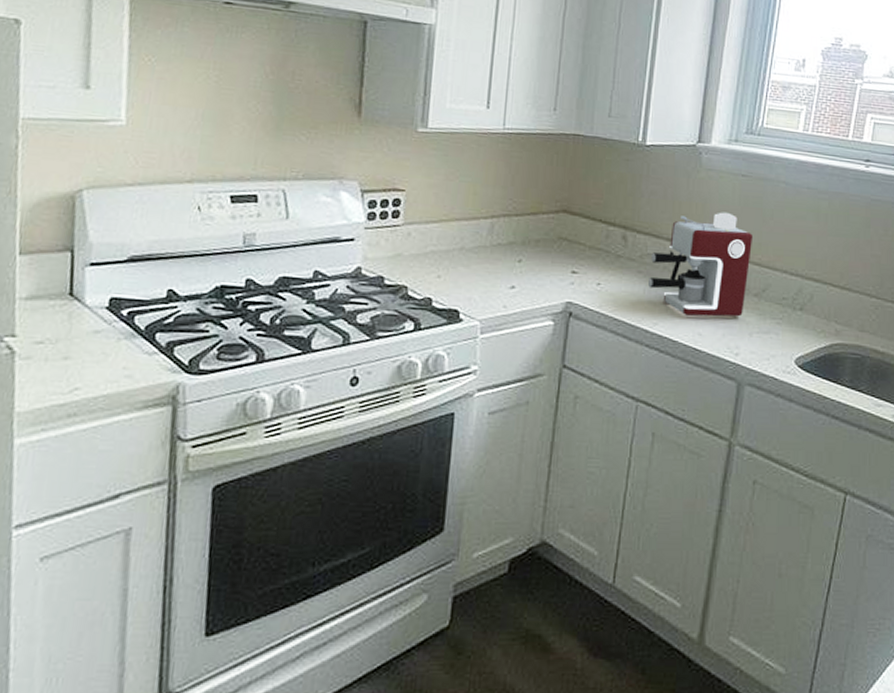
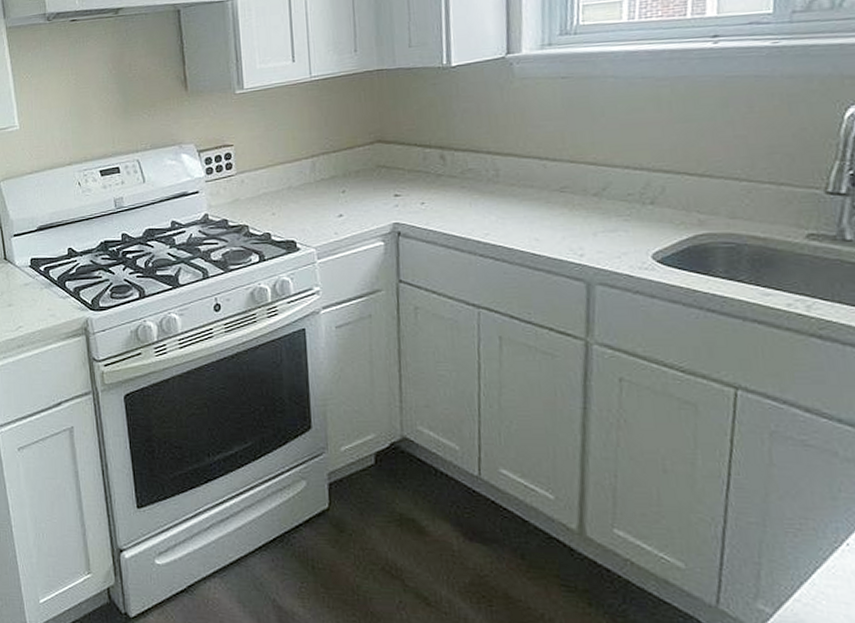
coffee maker: present [649,212,754,317] -> none [473,117,584,224]

